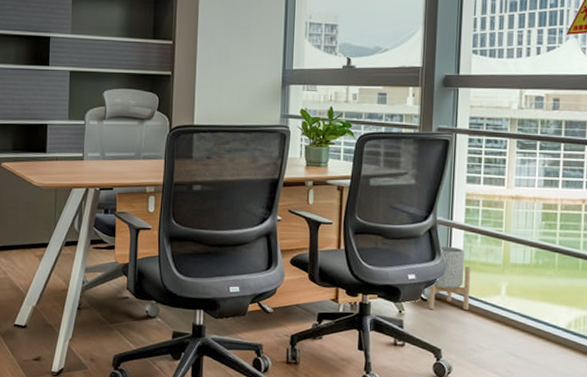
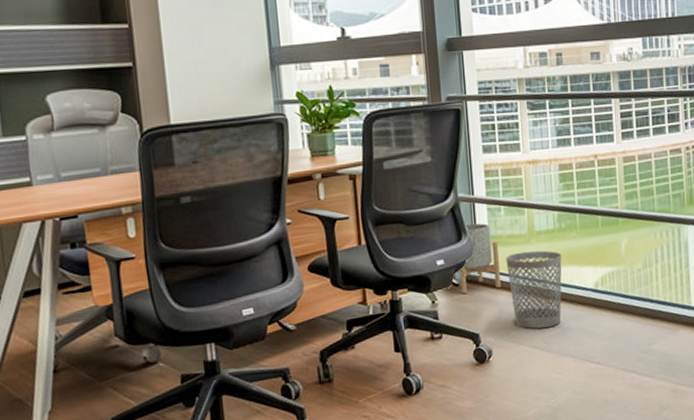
wastebasket: none [476,280,535,358] -> present [506,250,562,329]

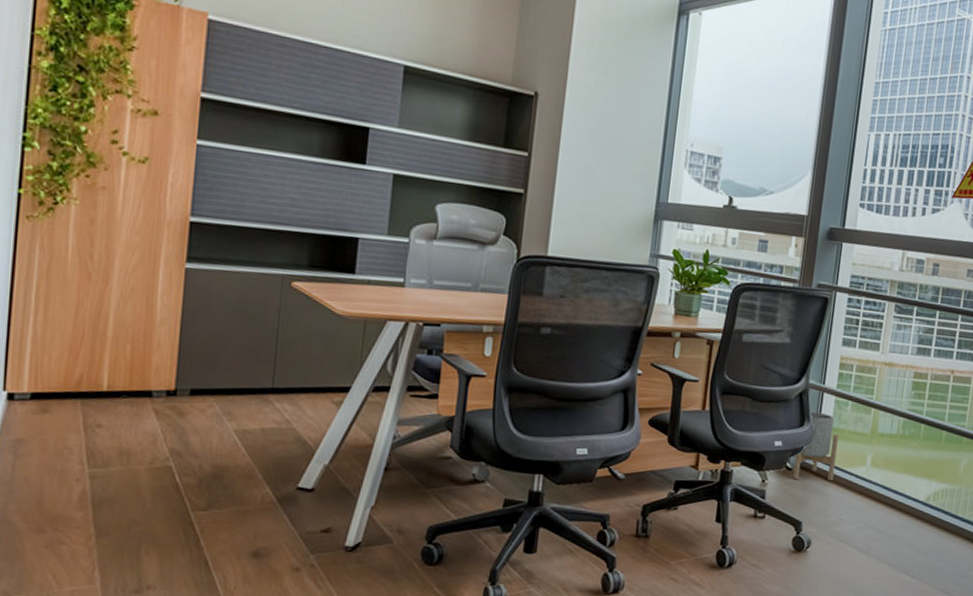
wastebasket: present [506,250,562,329] -> none [840,450,899,531]

